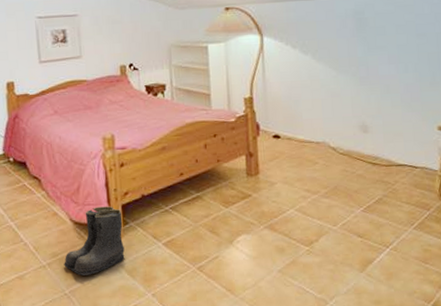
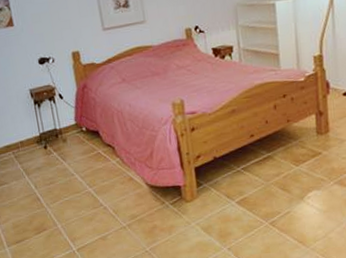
boots: present [64,206,125,276] -> none [143,169,201,234]

